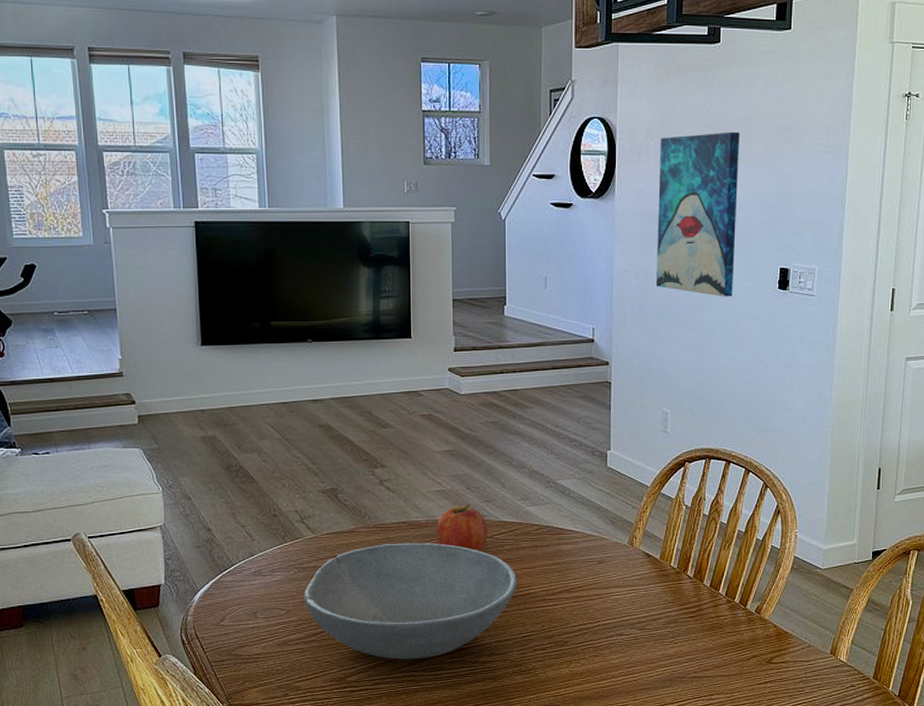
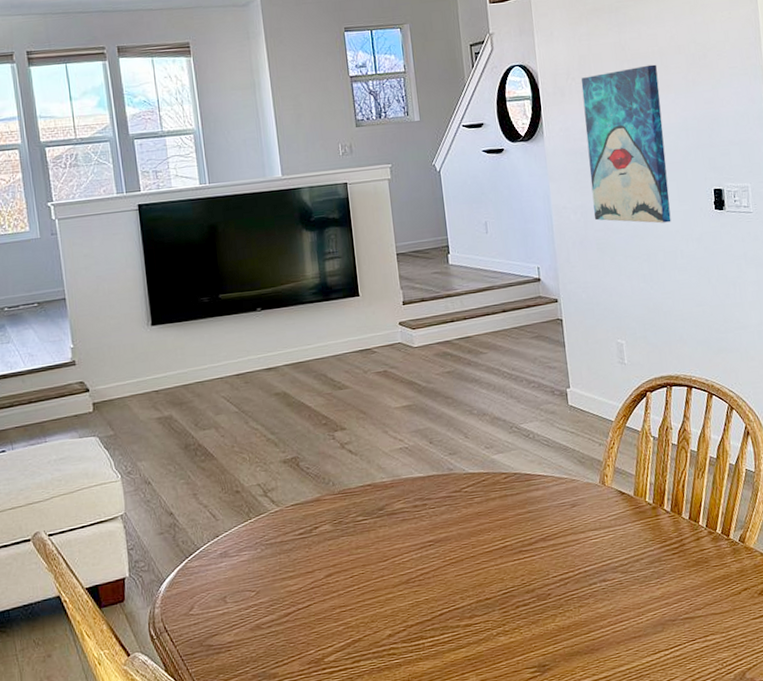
bowl: present [304,542,517,660] -> none [273,503,491,633]
fruit: present [436,504,487,552] -> none [402,458,456,508]

